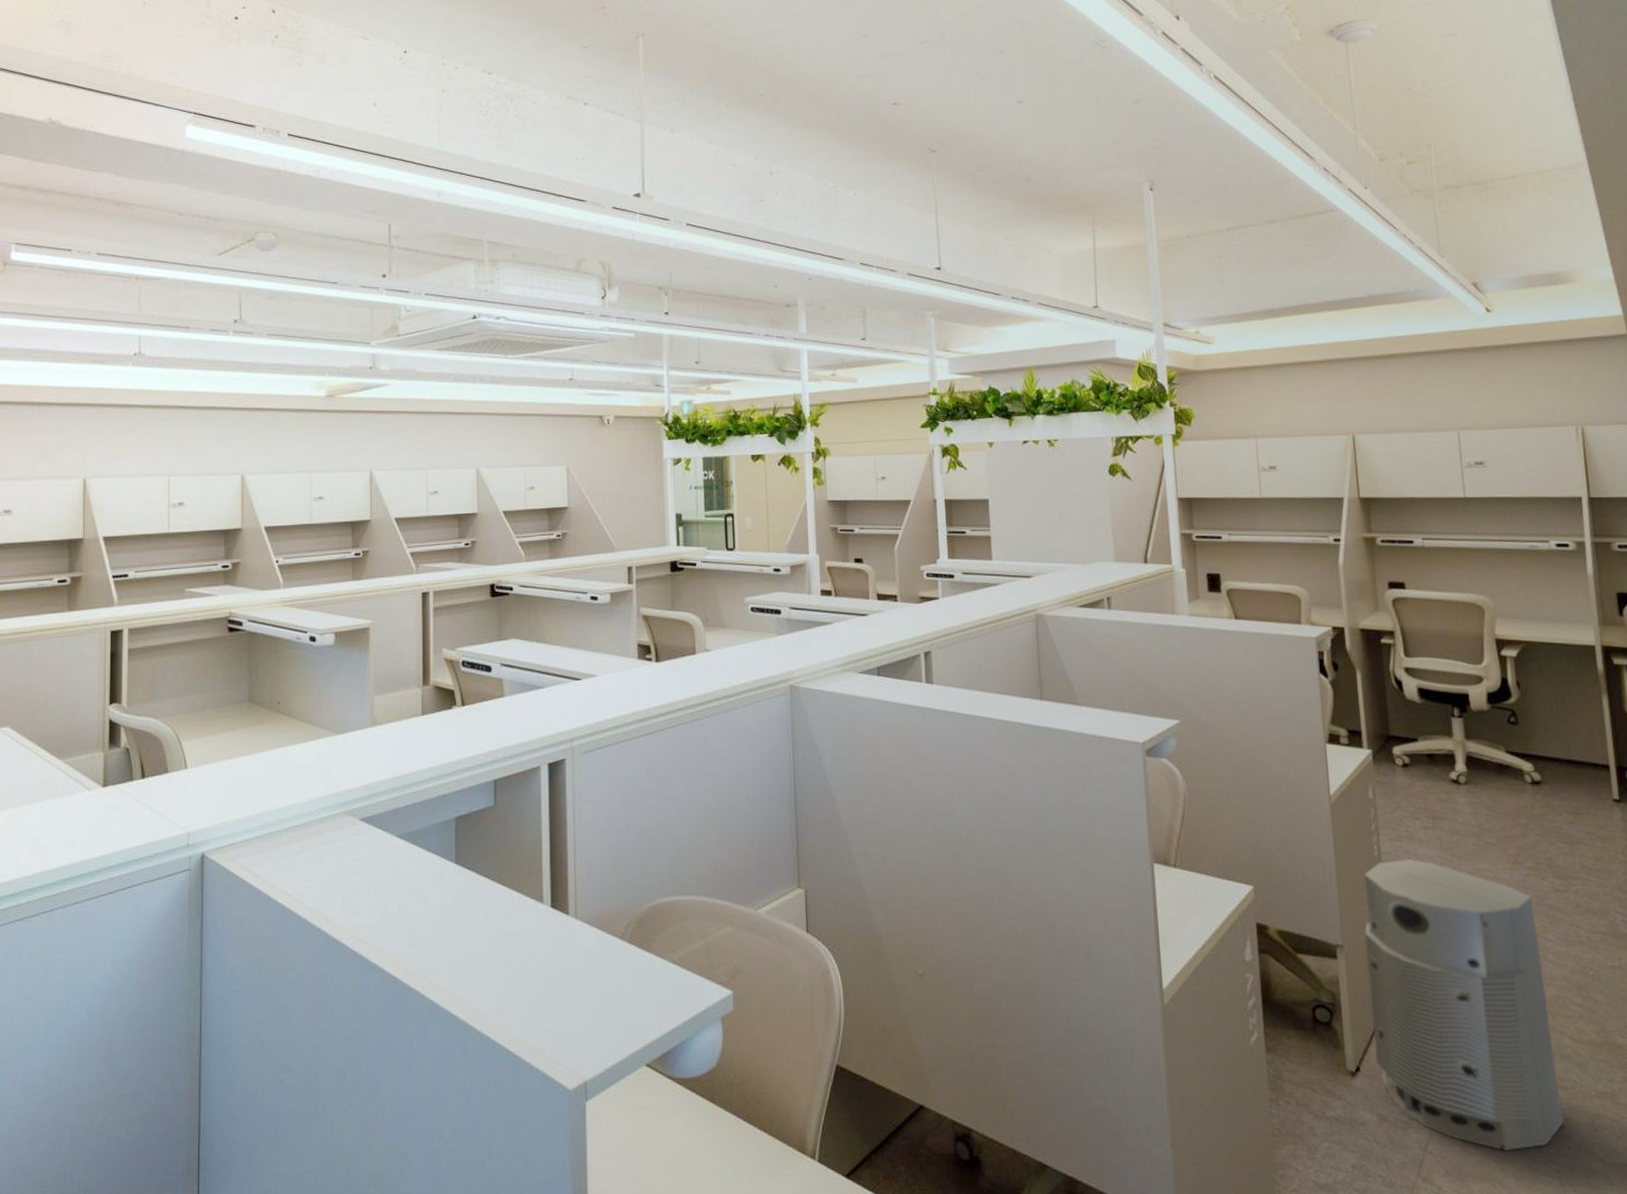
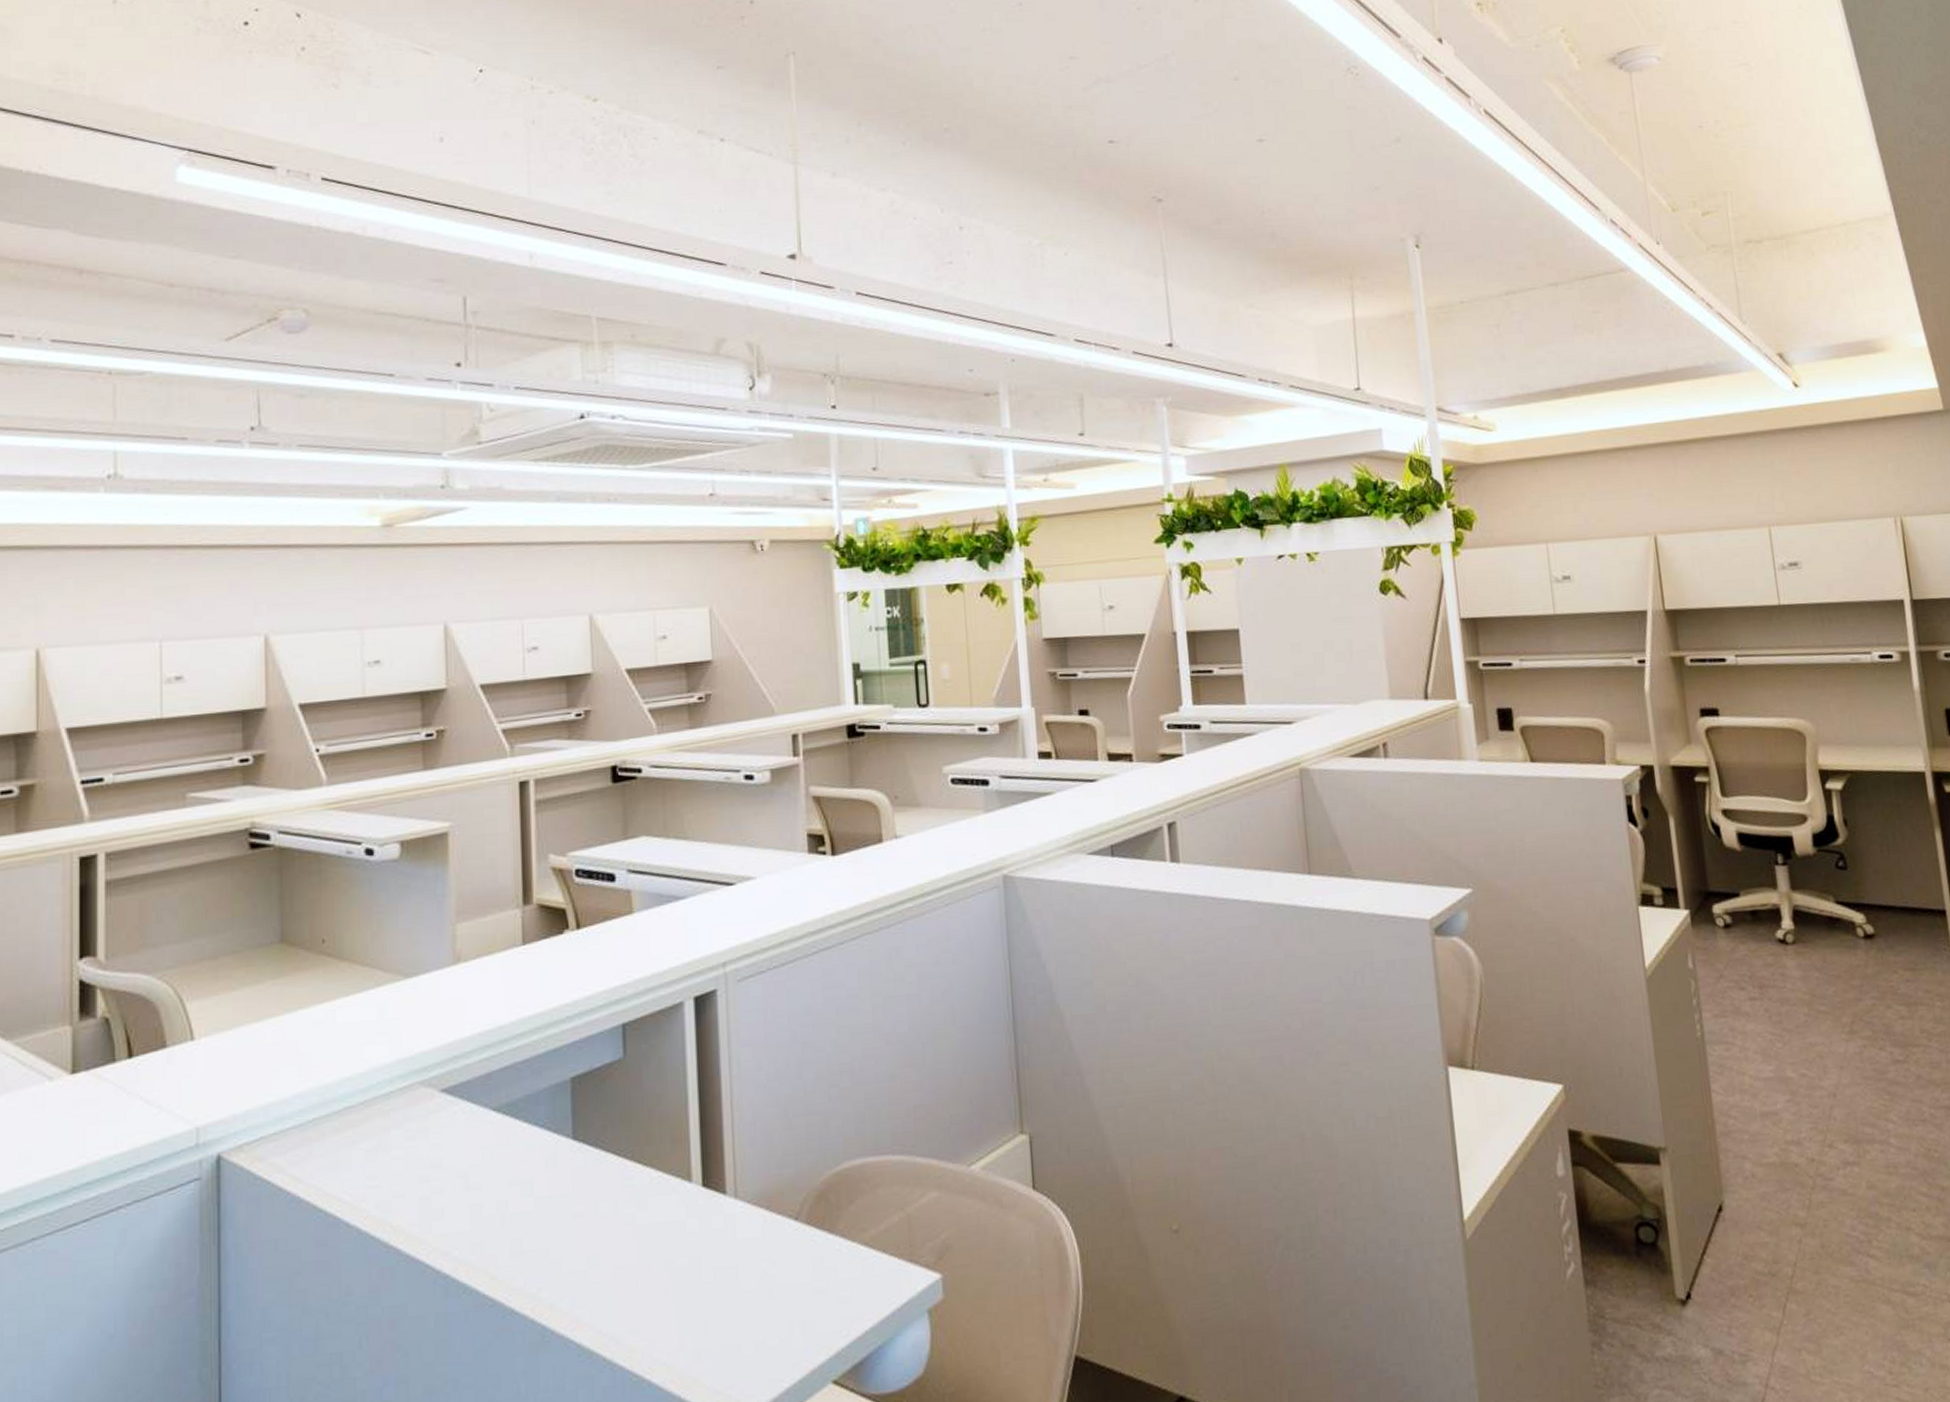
air purifier: present [1364,858,1565,1152] -> none [1687,1037,1915,1377]

